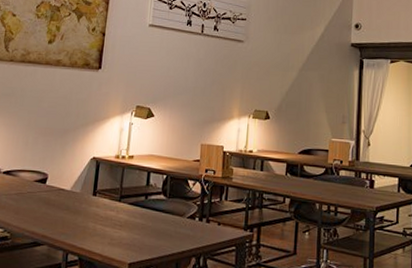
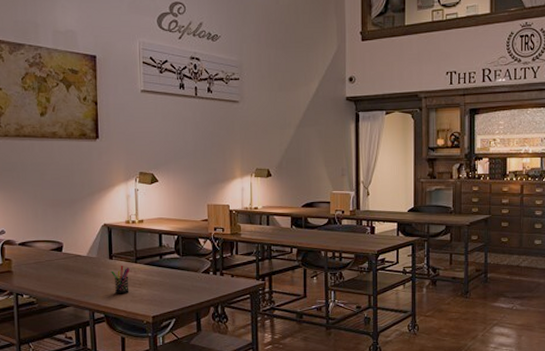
pen holder: none [92,204,112,236] -> present [111,266,130,295]

